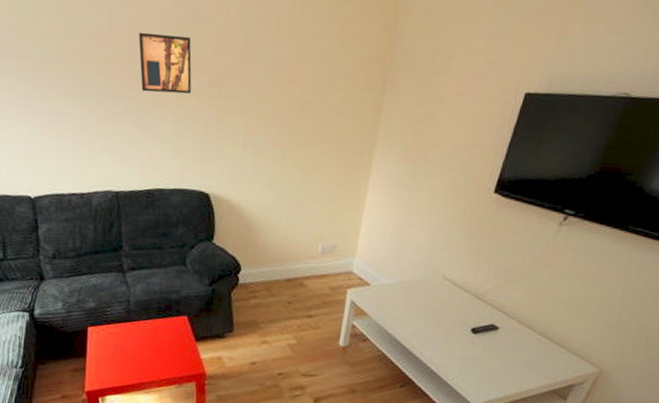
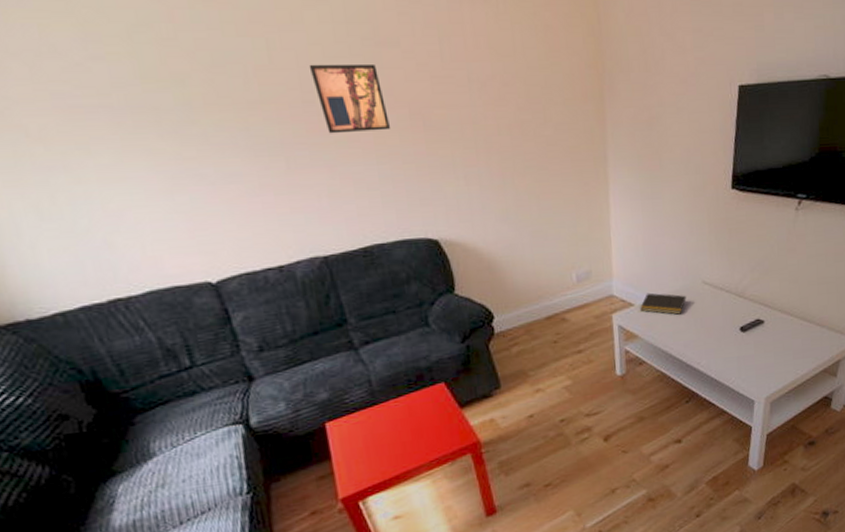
notepad: none [375,276,424,303] -> present [640,292,687,315]

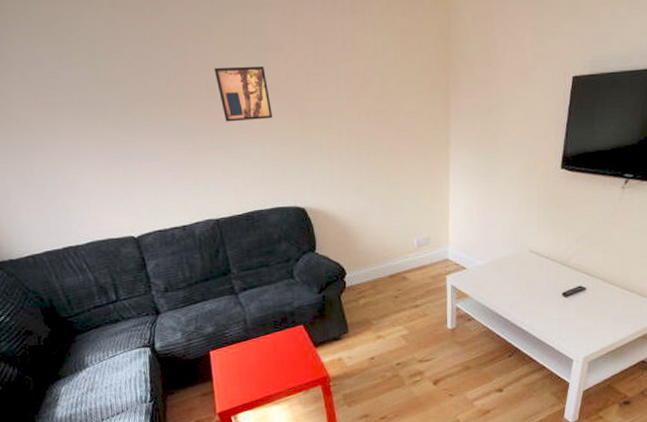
notepad: present [640,292,687,315] -> none [471,258,514,279]

